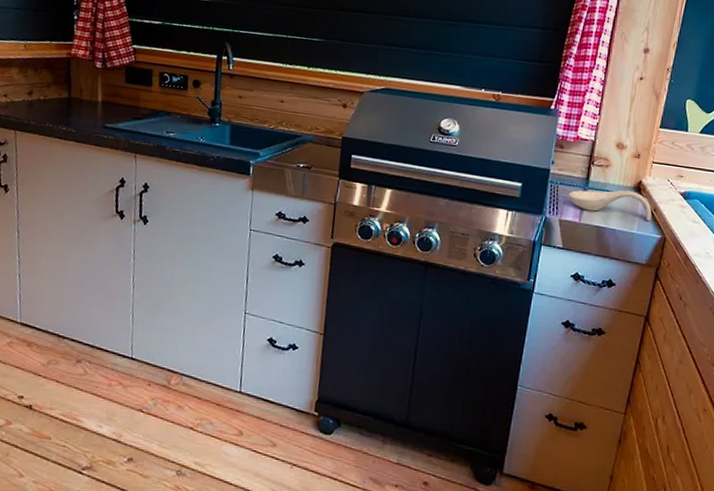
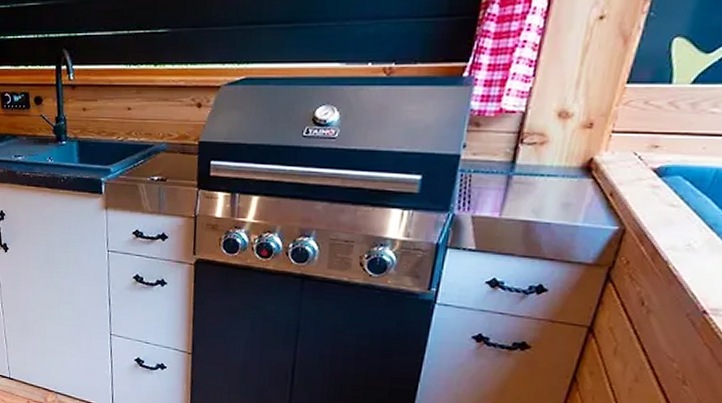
spoon rest: present [569,190,652,222] -> none [485,172,607,210]

